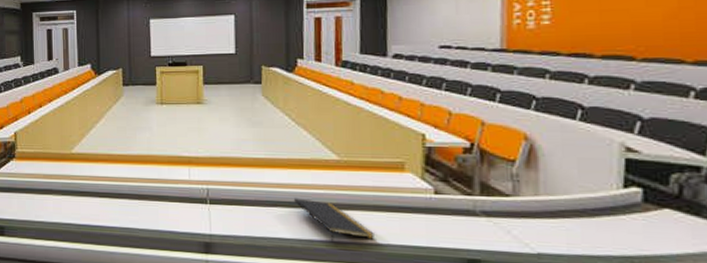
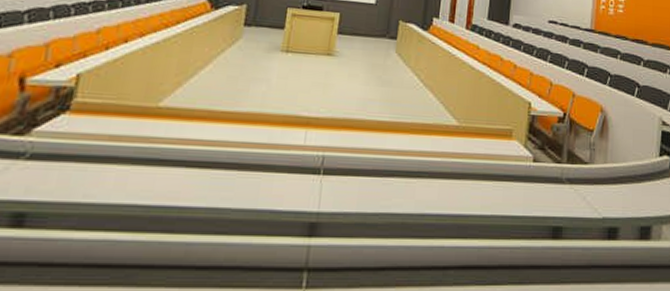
notepad: present [294,198,376,241] -> none [412,167,482,215]

